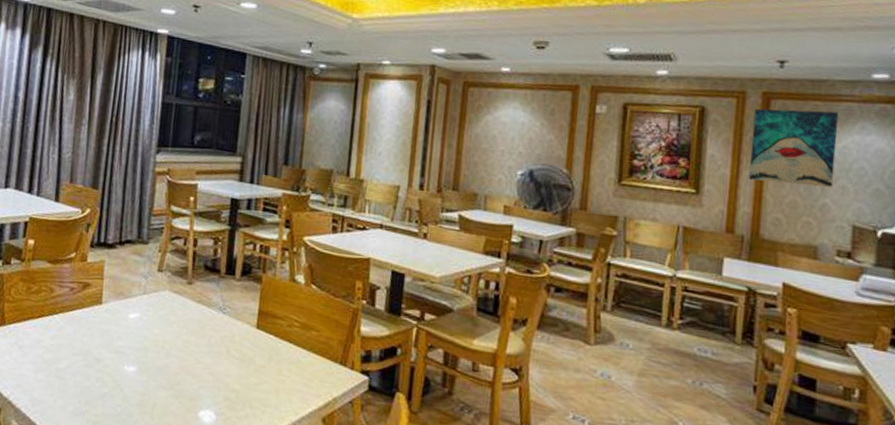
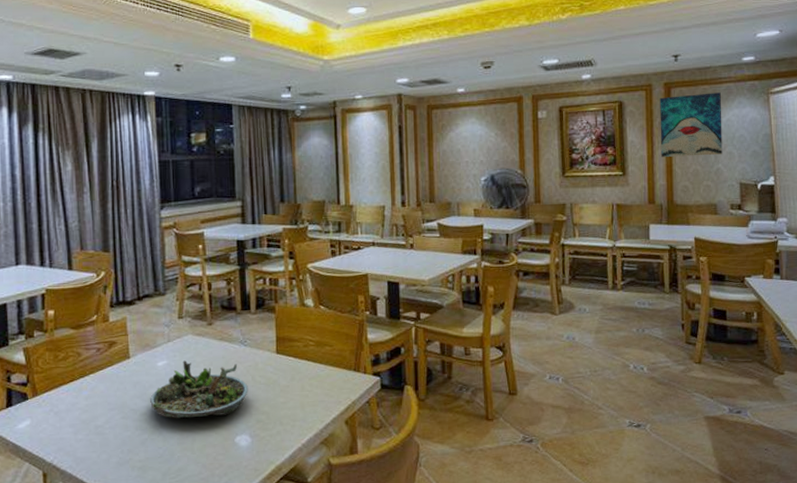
succulent planter: none [115,317,221,386] -> present [150,360,248,419]

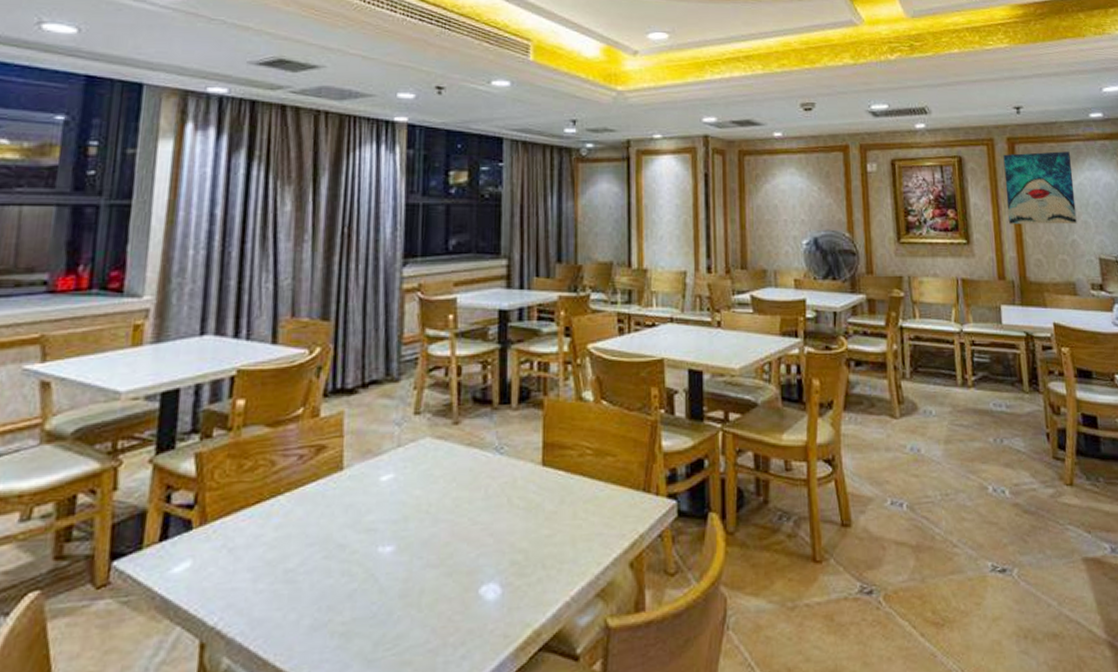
succulent planter: present [150,360,248,419] -> none [365,474,502,560]

